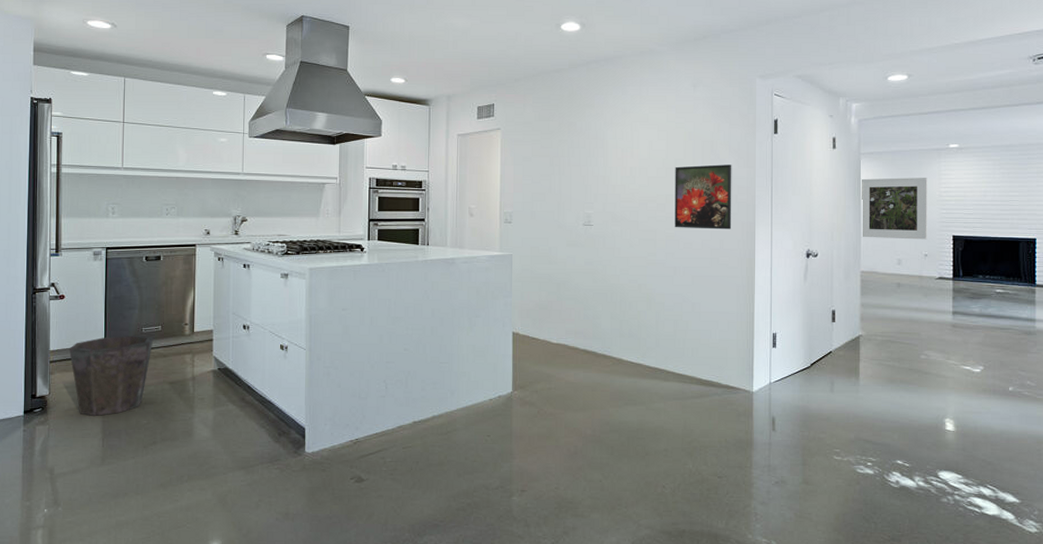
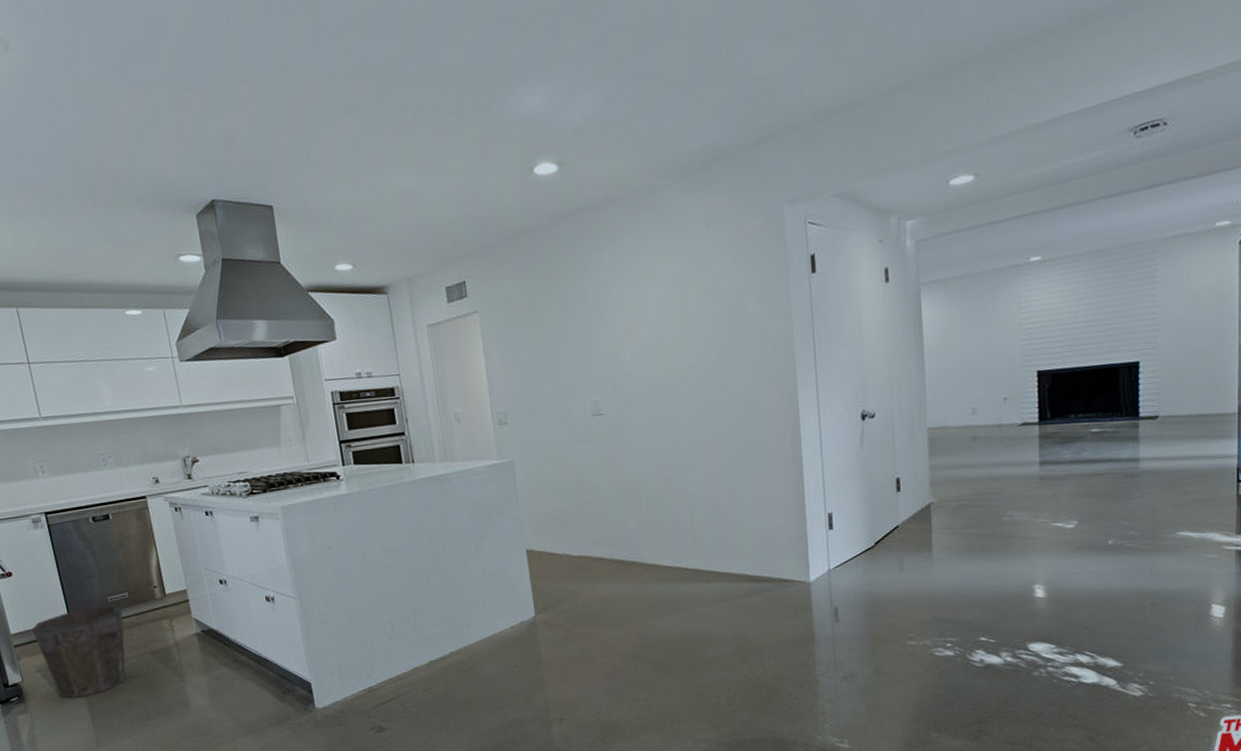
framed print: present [674,164,732,230] -> none [694,319,770,405]
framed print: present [862,177,928,240] -> none [923,304,1007,388]

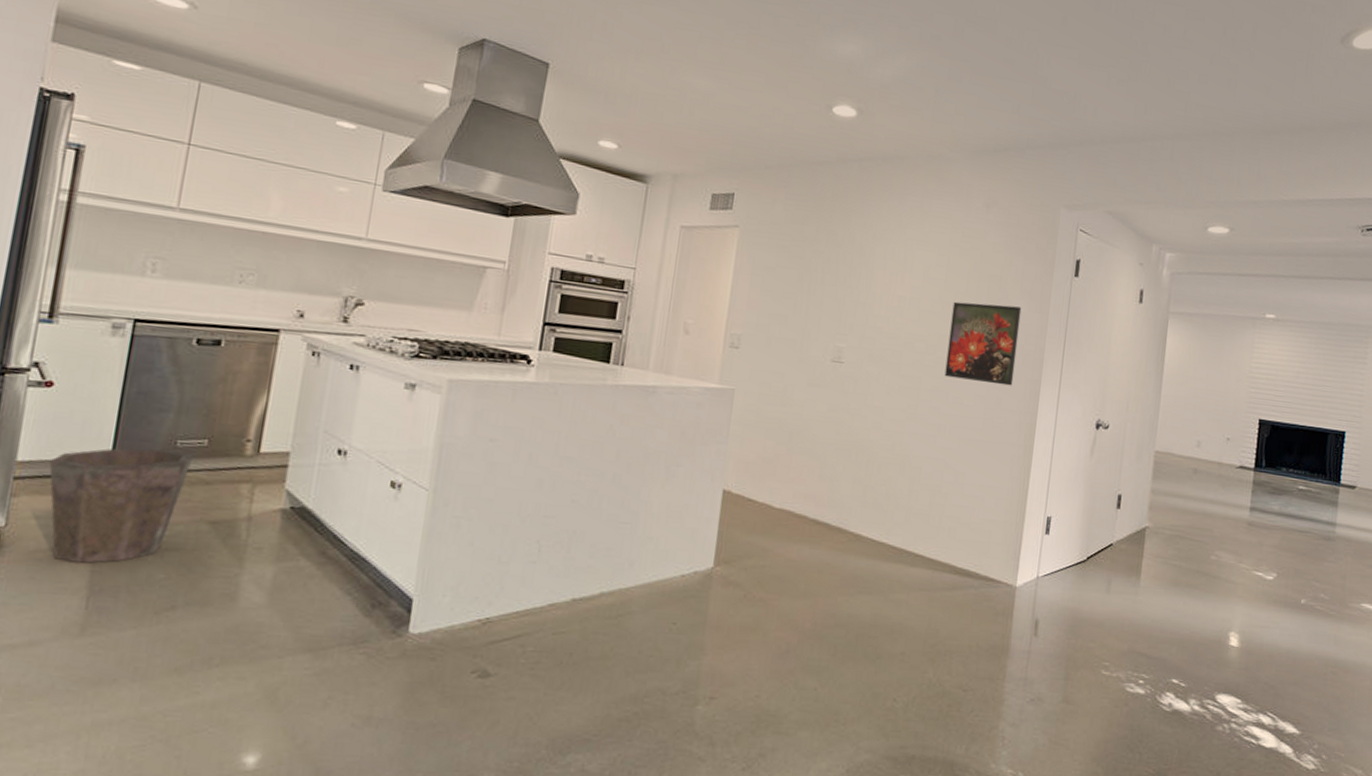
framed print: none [694,319,770,405] -> present [944,301,1022,386]

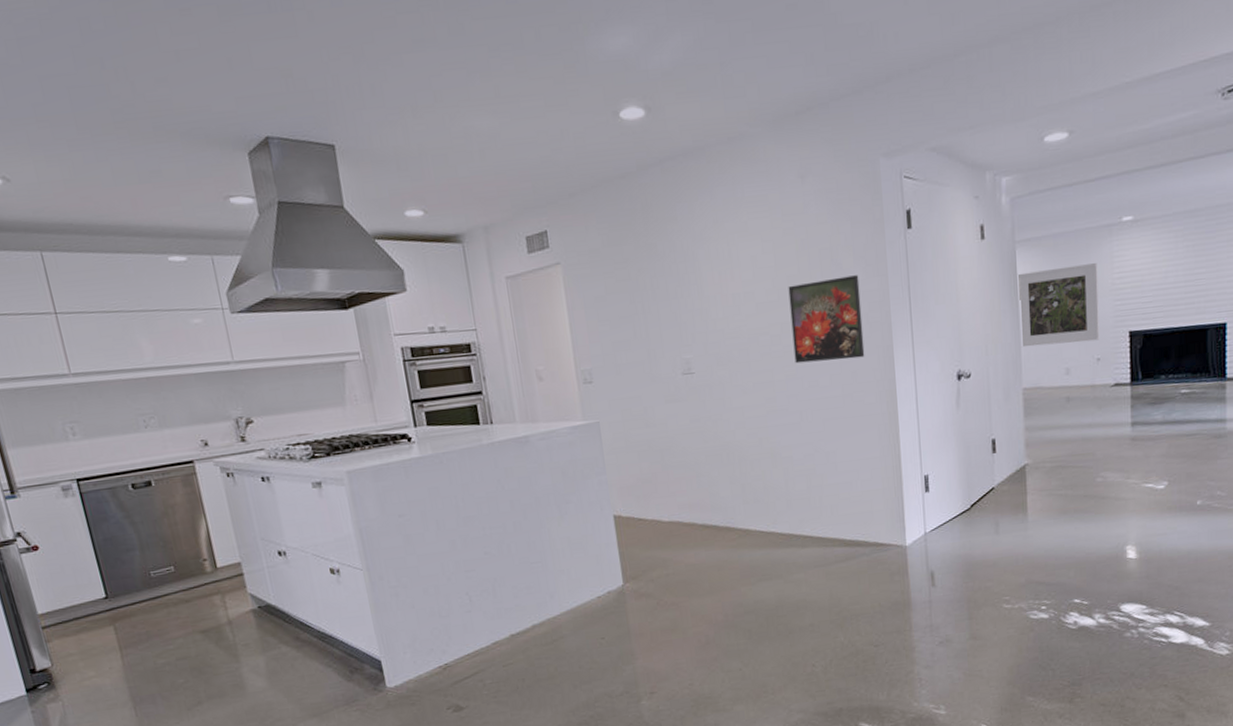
waste bin: present [49,448,194,564] -> none [62,580,173,684]
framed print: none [1161,342,1239,421] -> present [1018,263,1100,348]

